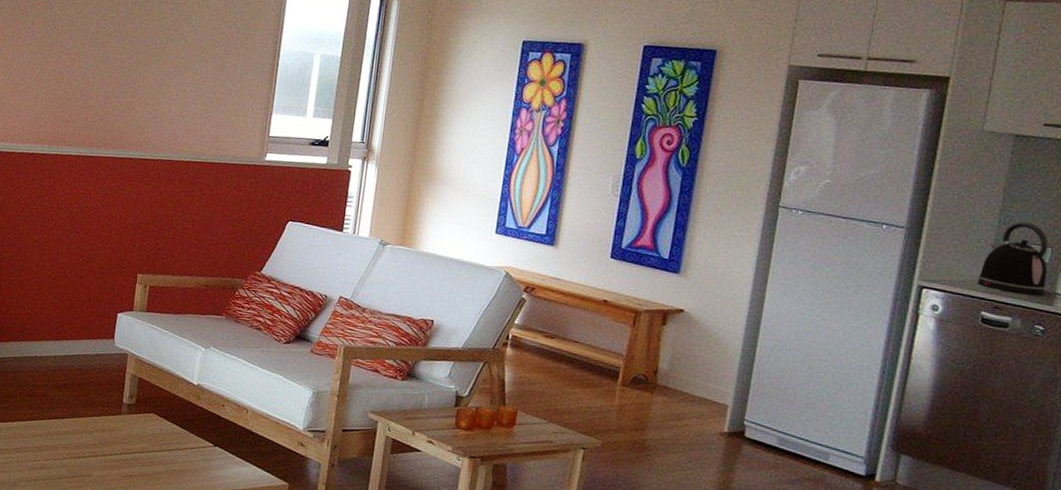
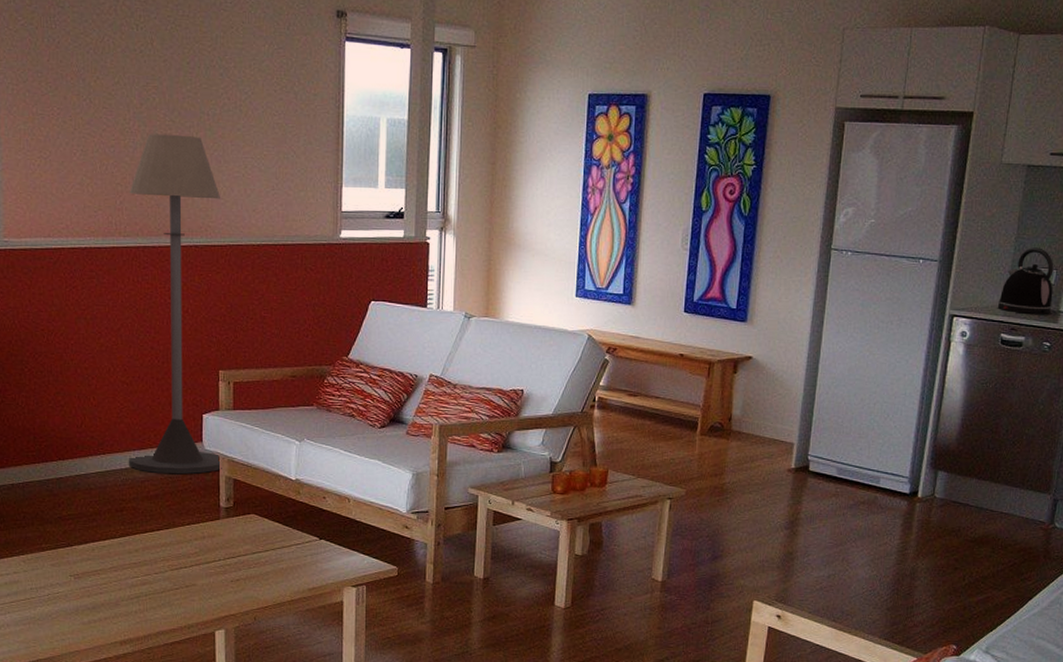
floor lamp: none [43,57,158,369] -> present [128,134,222,475]

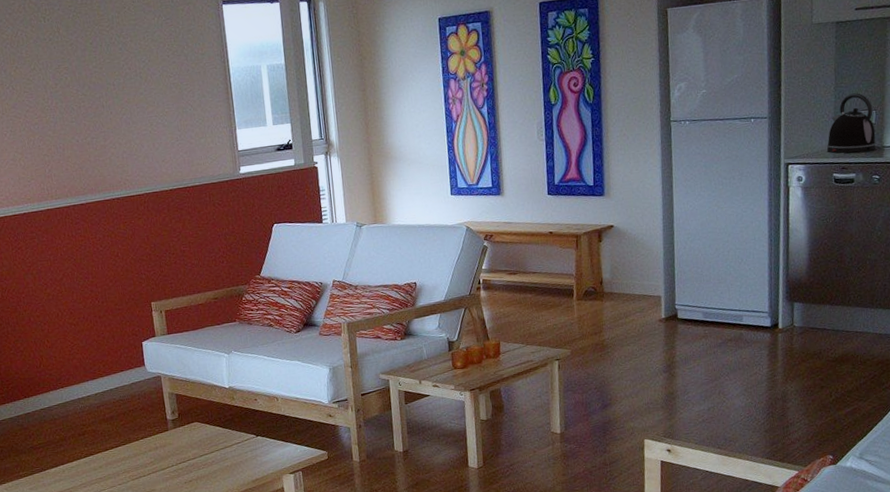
floor lamp: present [128,134,222,475] -> none [55,105,165,398]

